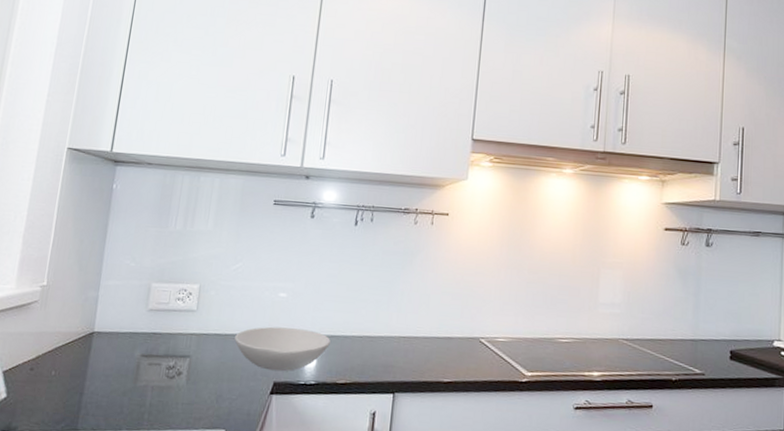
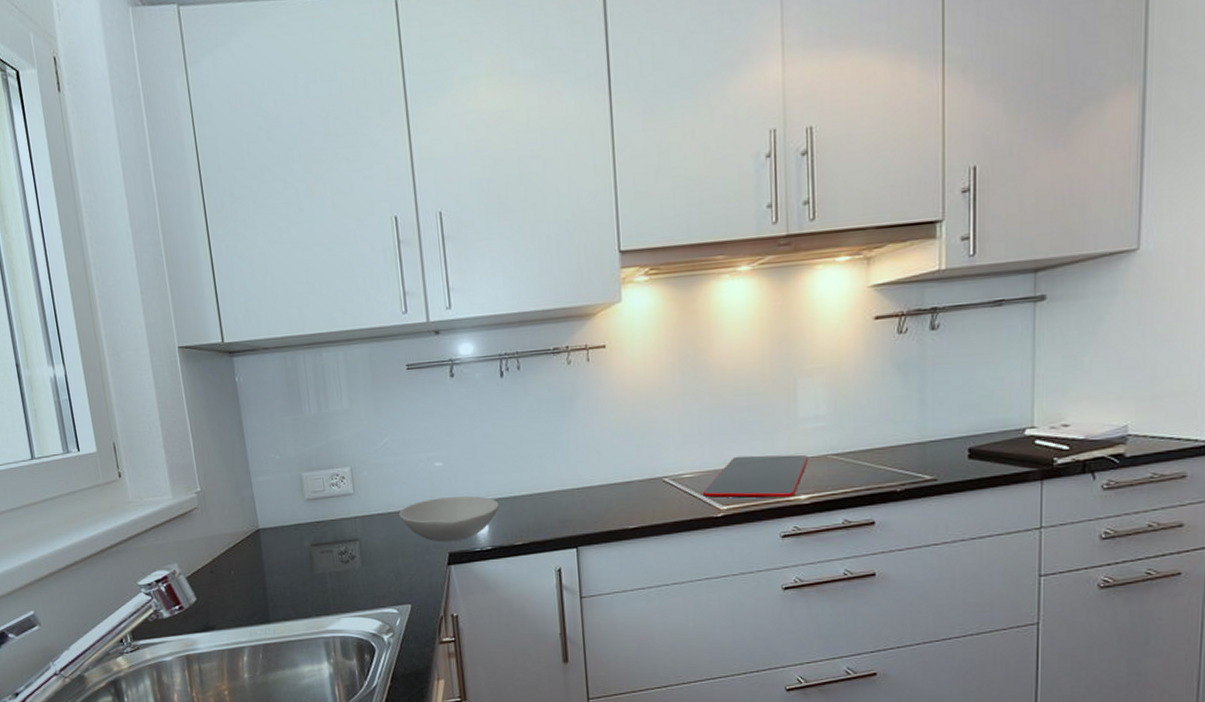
cutting board: none [511,328,604,372] -> present [702,454,809,498]

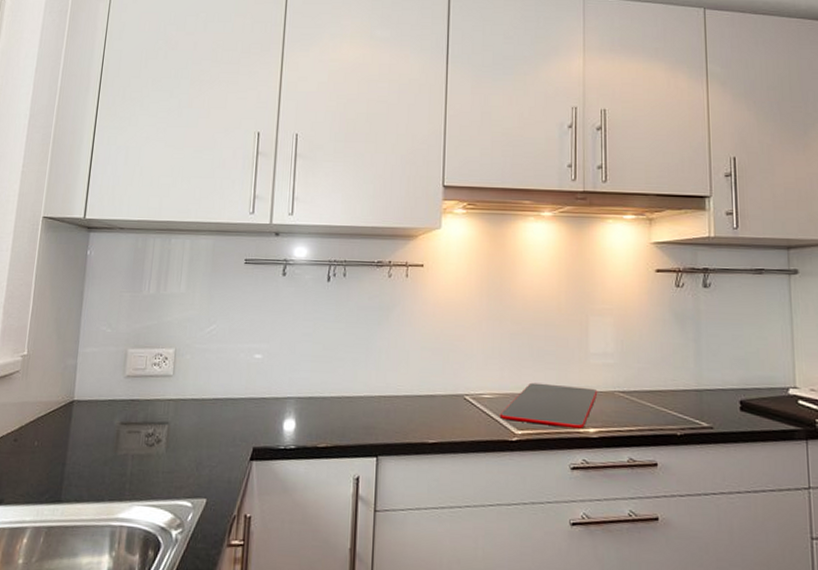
bowl: present [399,496,499,542] -> none [212,389,309,437]

